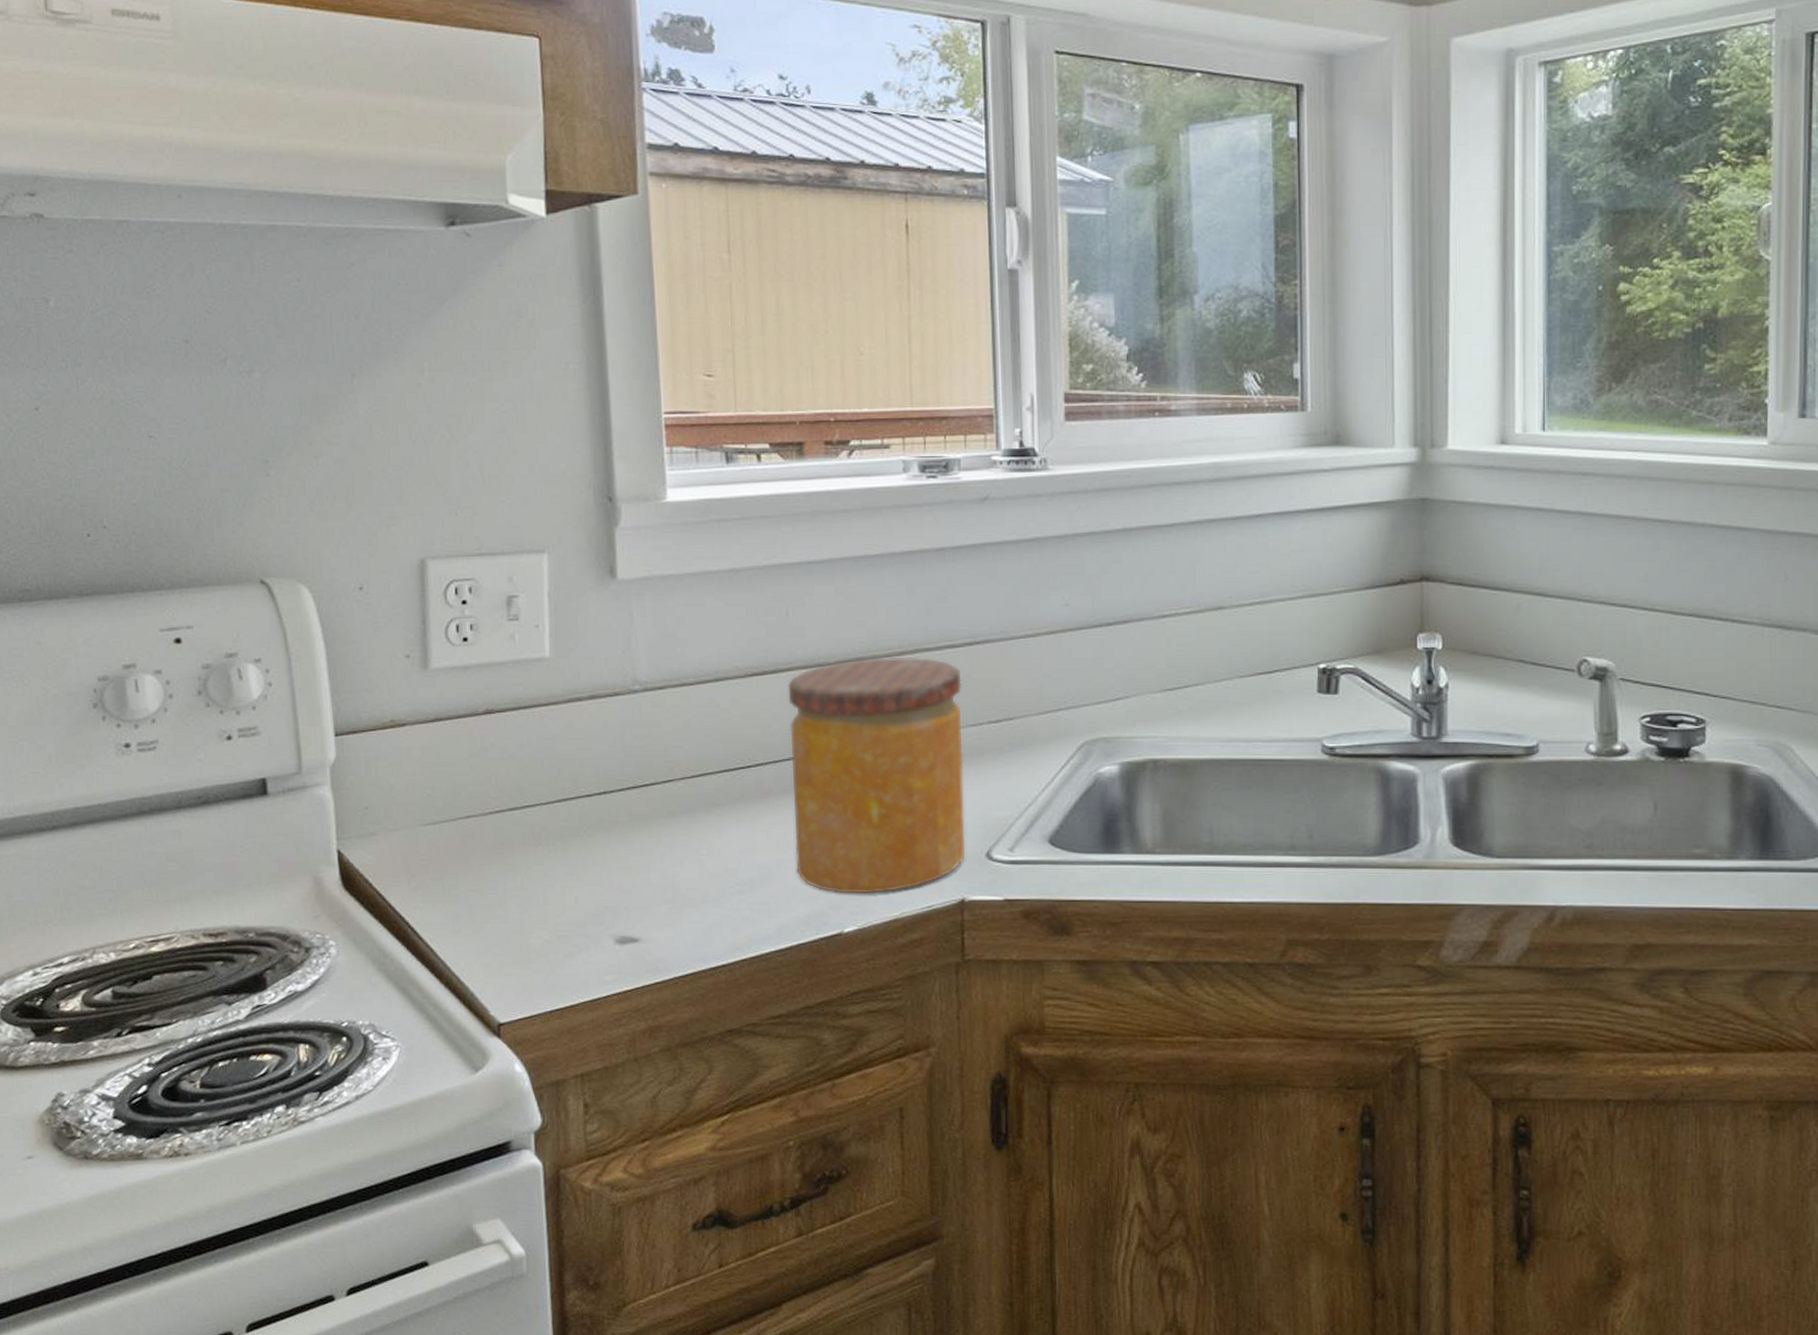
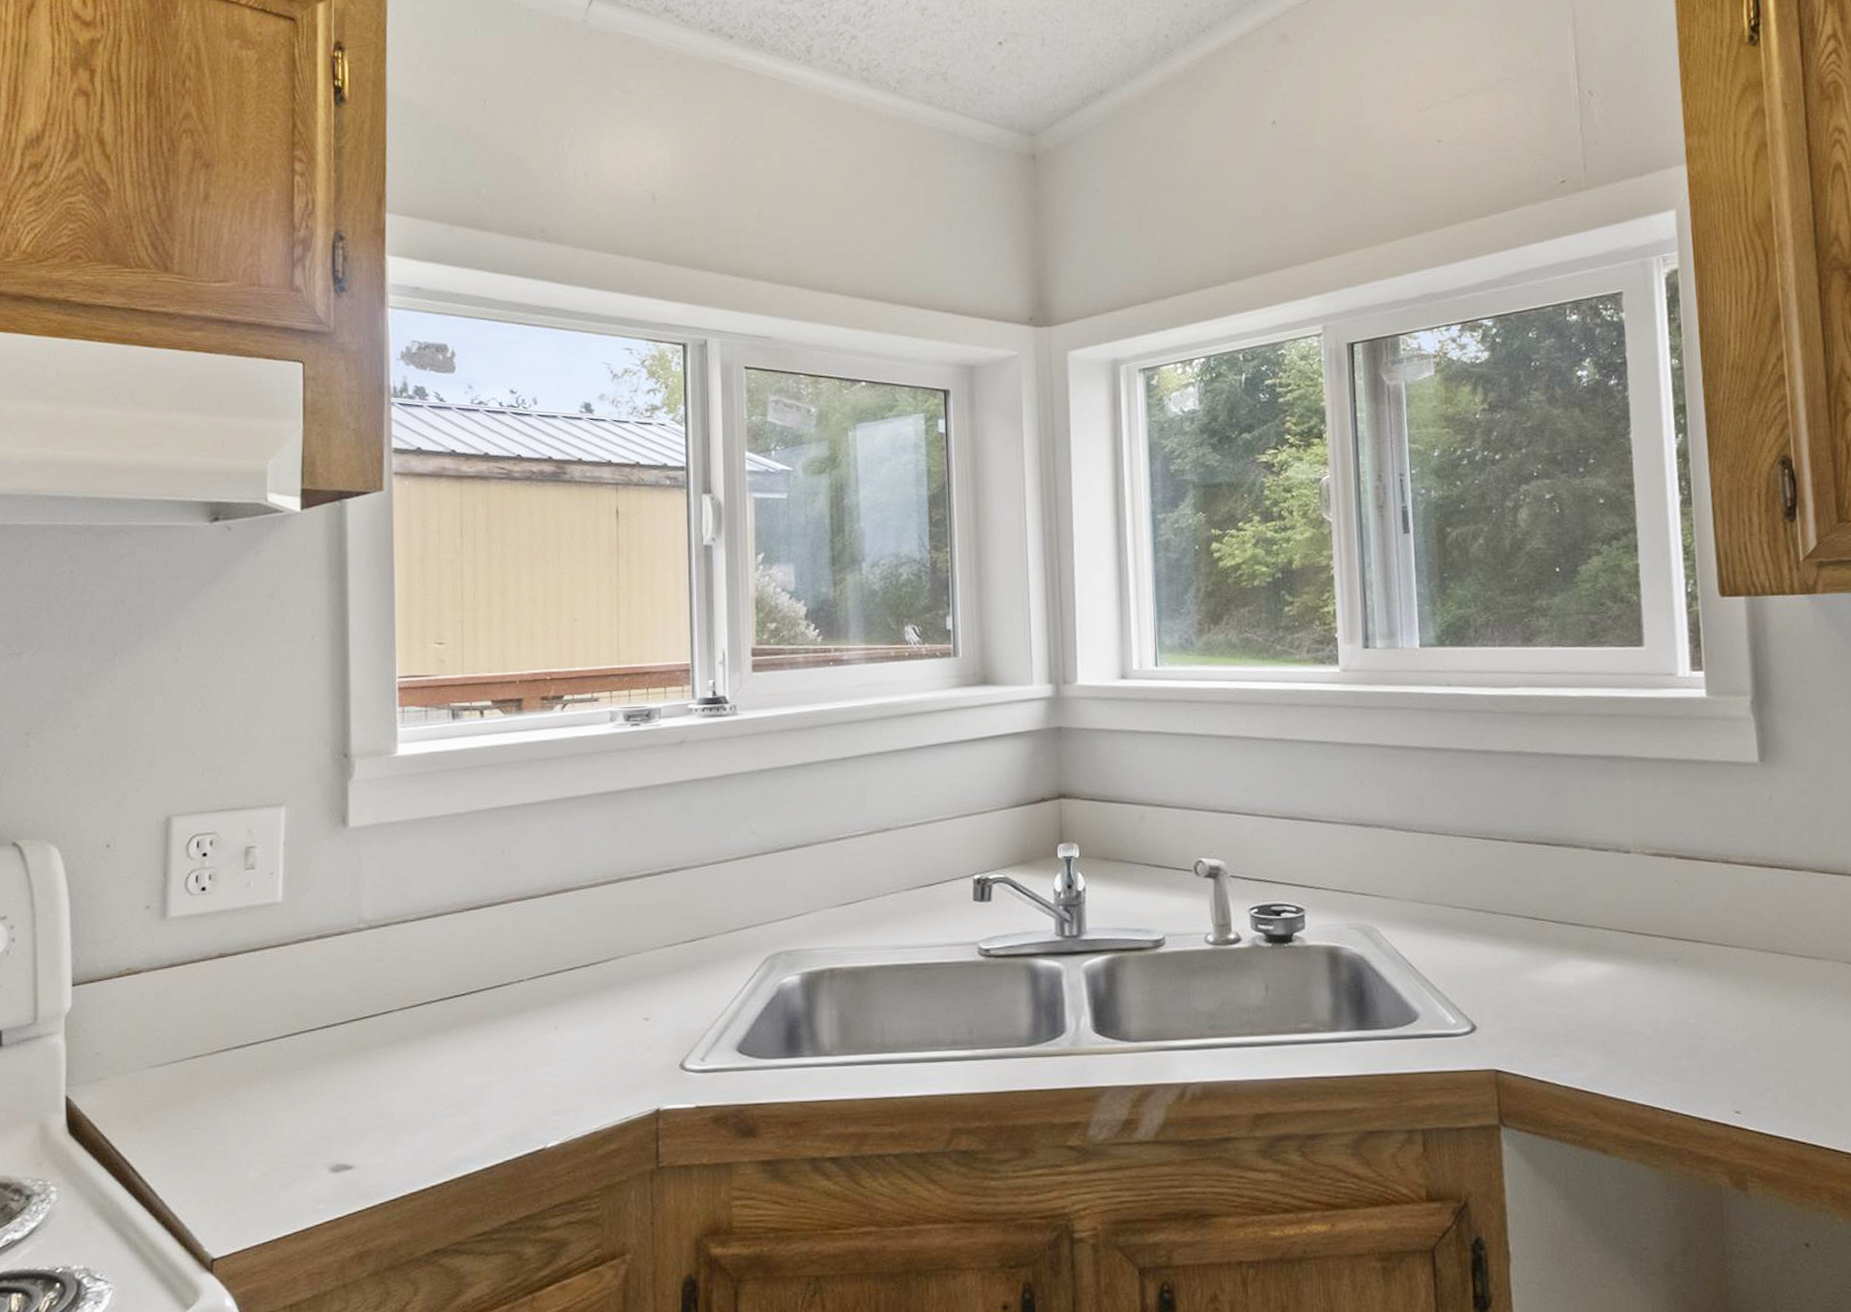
jar: present [788,658,966,894] -> none [501,886,661,1110]

